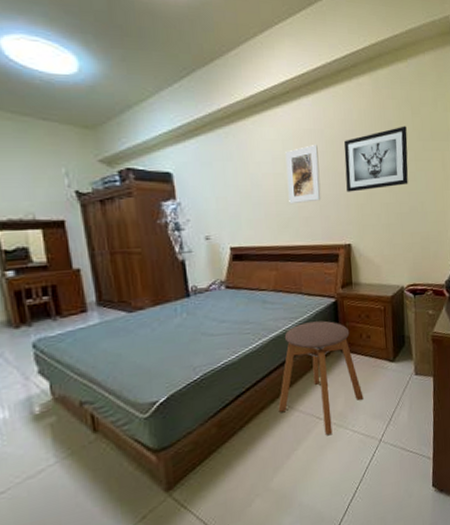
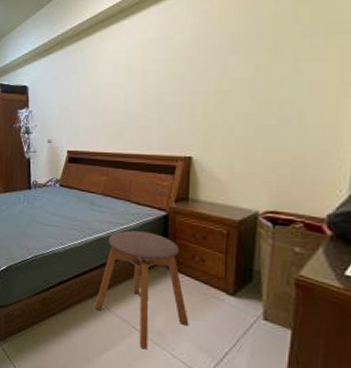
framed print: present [285,145,321,205] -> none [127,53,164,113]
wall art: present [343,126,408,192] -> none [193,20,286,101]

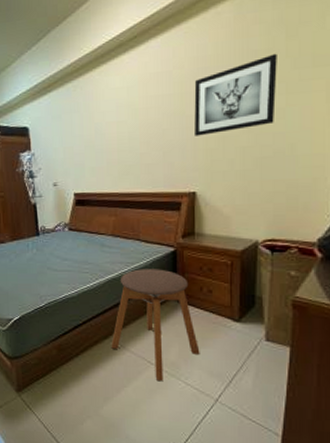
wall art: none [193,20,286,101] -> present [194,53,277,136]

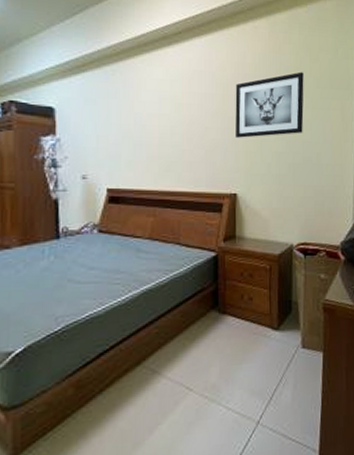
stool: present [111,269,200,381] -> none [144,276,241,410]

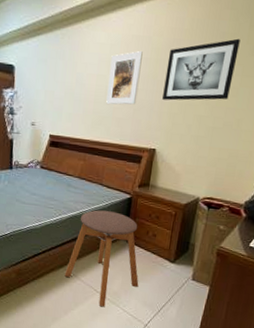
stool: none [144,276,241,410] -> present [64,210,139,307]
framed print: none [173,87,208,147] -> present [106,51,143,105]

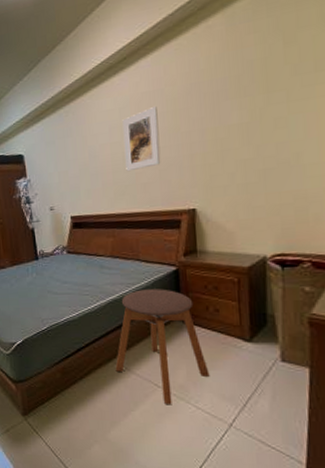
wall art: present [162,38,241,101] -> none [188,61,277,152]

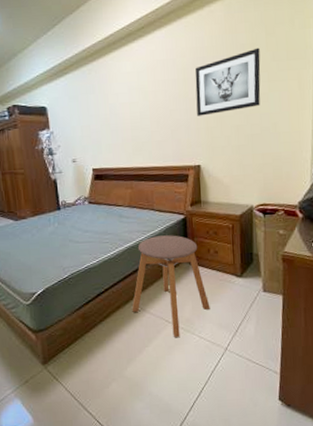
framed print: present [122,107,161,172] -> none [140,74,173,130]
wall art: none [188,61,277,152] -> present [195,47,261,116]

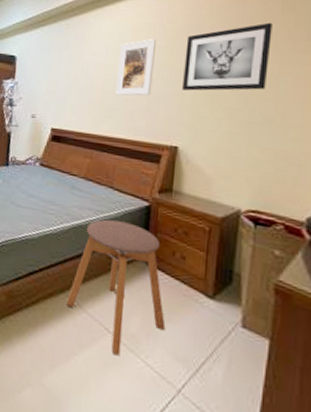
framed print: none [140,74,173,130] -> present [116,39,156,96]

